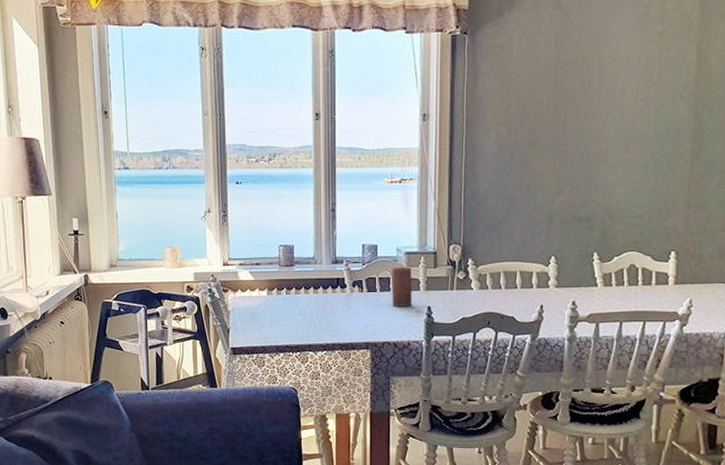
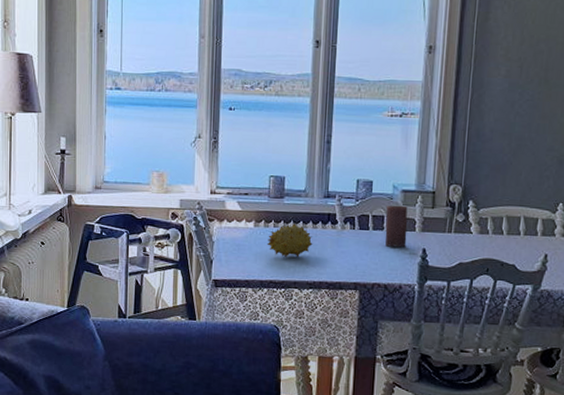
fruit: none [280,290,324,323] -> present [266,224,313,258]

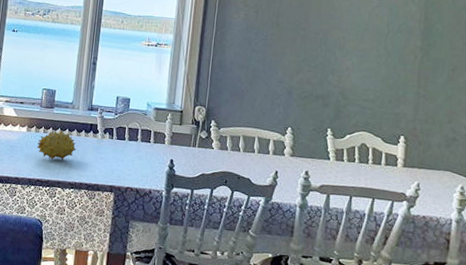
candle: present [385,205,408,248] -> none [138,120,159,157]

